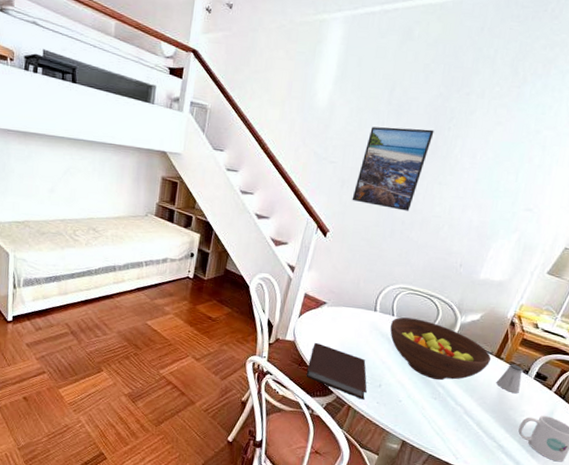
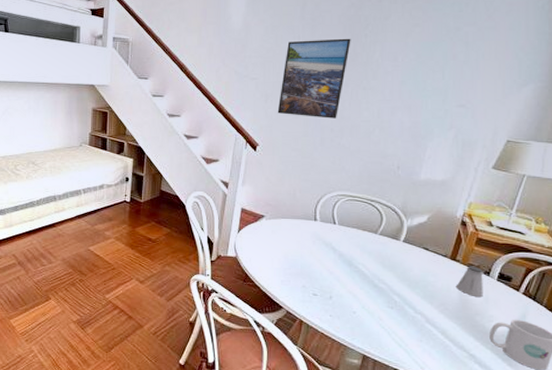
notebook: present [306,342,367,400] -> none [252,256,317,314]
fruit bowl: present [390,317,492,381] -> none [334,225,447,288]

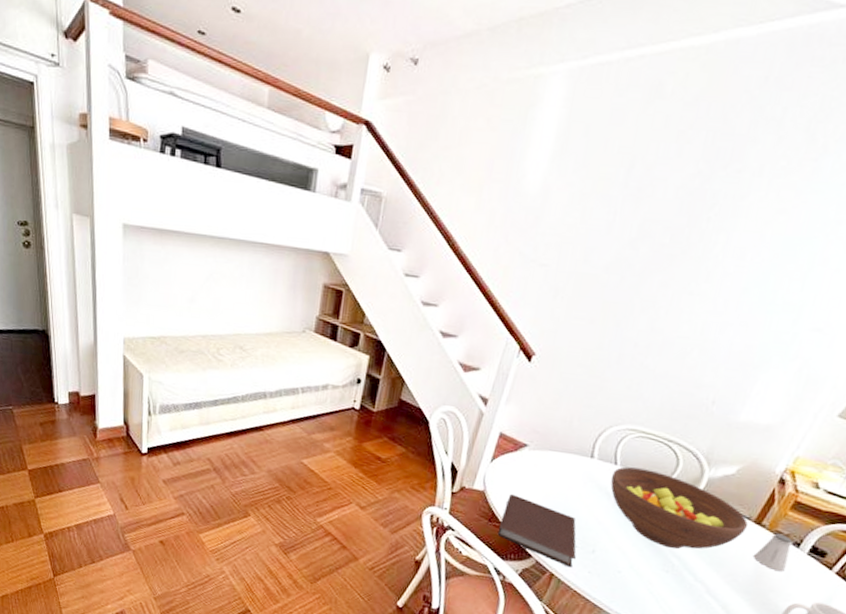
notebook: none [252,256,317,314] -> present [497,493,577,568]
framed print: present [277,38,351,119] -> none [567,218,687,330]
fruit bowl: none [334,225,447,288] -> present [610,466,749,549]

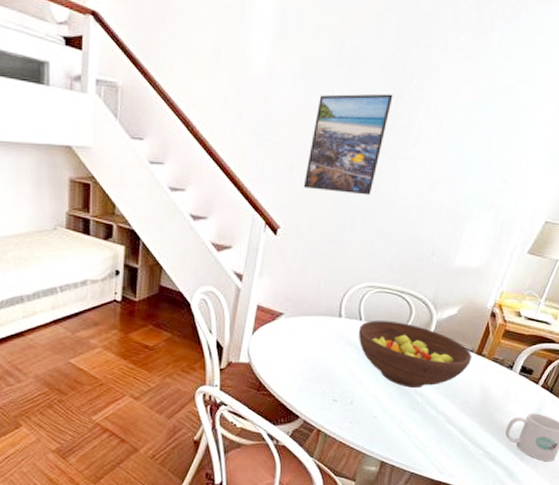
notebook: present [497,493,577,568] -> none [266,361,337,421]
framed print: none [567,218,687,330] -> present [303,93,393,195]
saltshaker: present [753,533,794,572] -> none [479,360,508,393]

